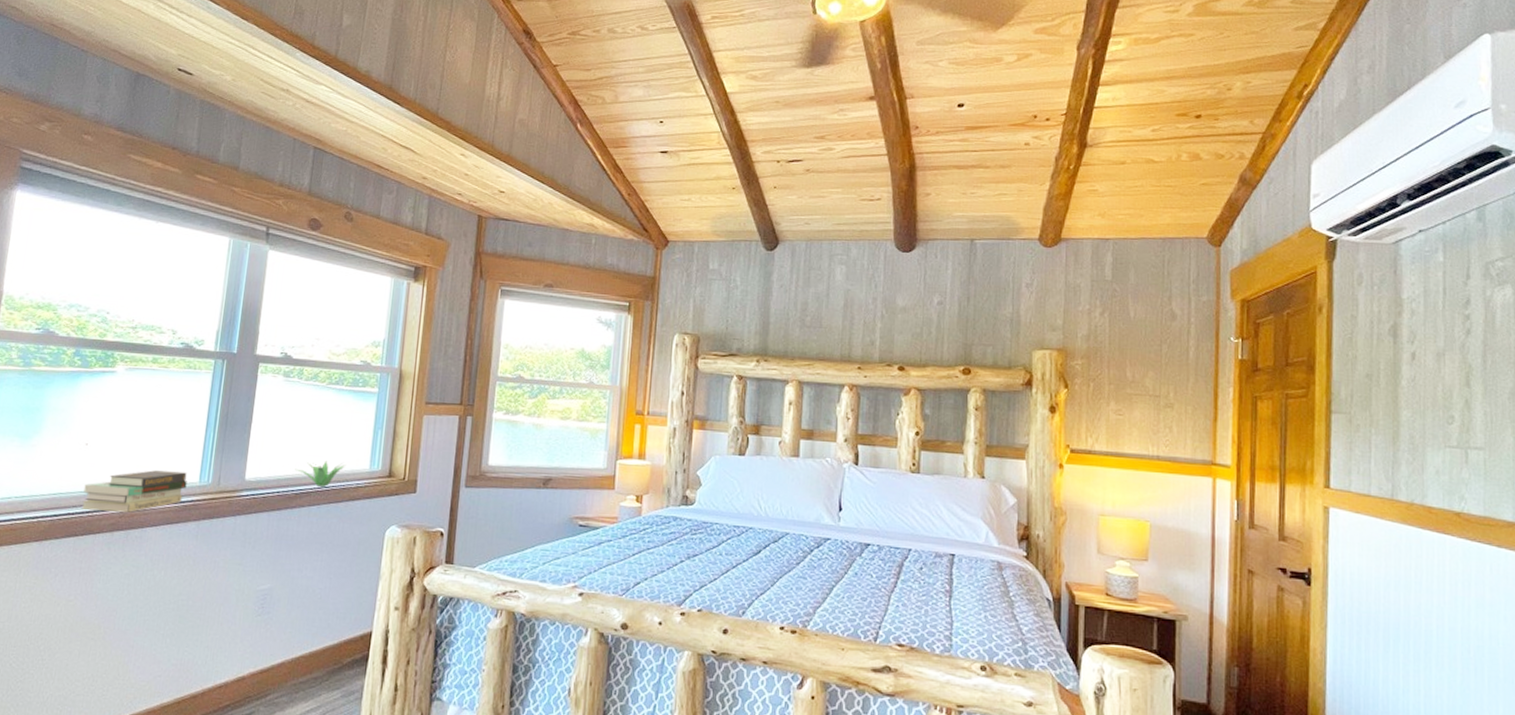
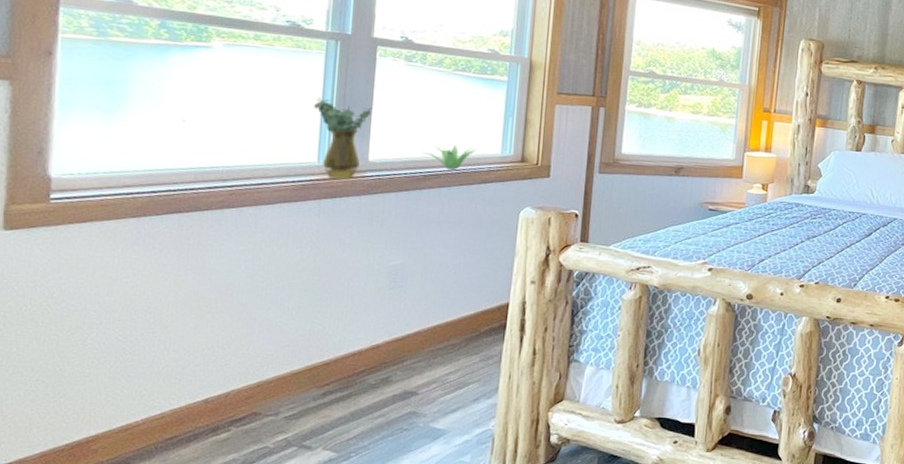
books: present [81,470,187,512] -> none [183,149,304,190]
vase: none [198,415,252,499] -> present [313,96,373,180]

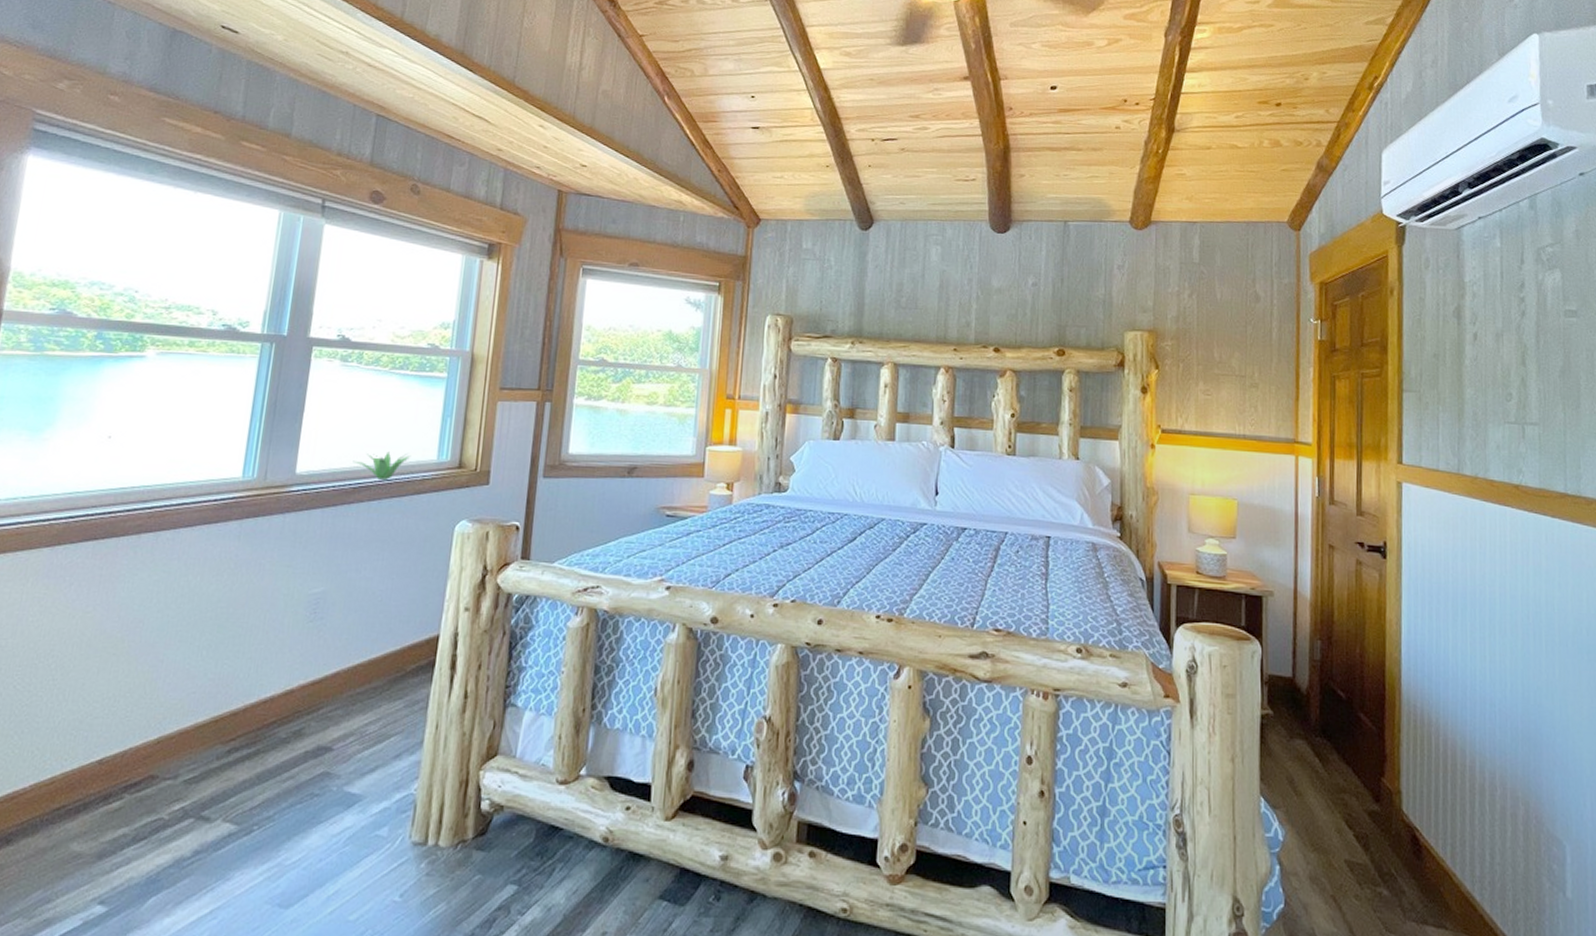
vase: present [313,96,373,180] -> none [242,404,304,496]

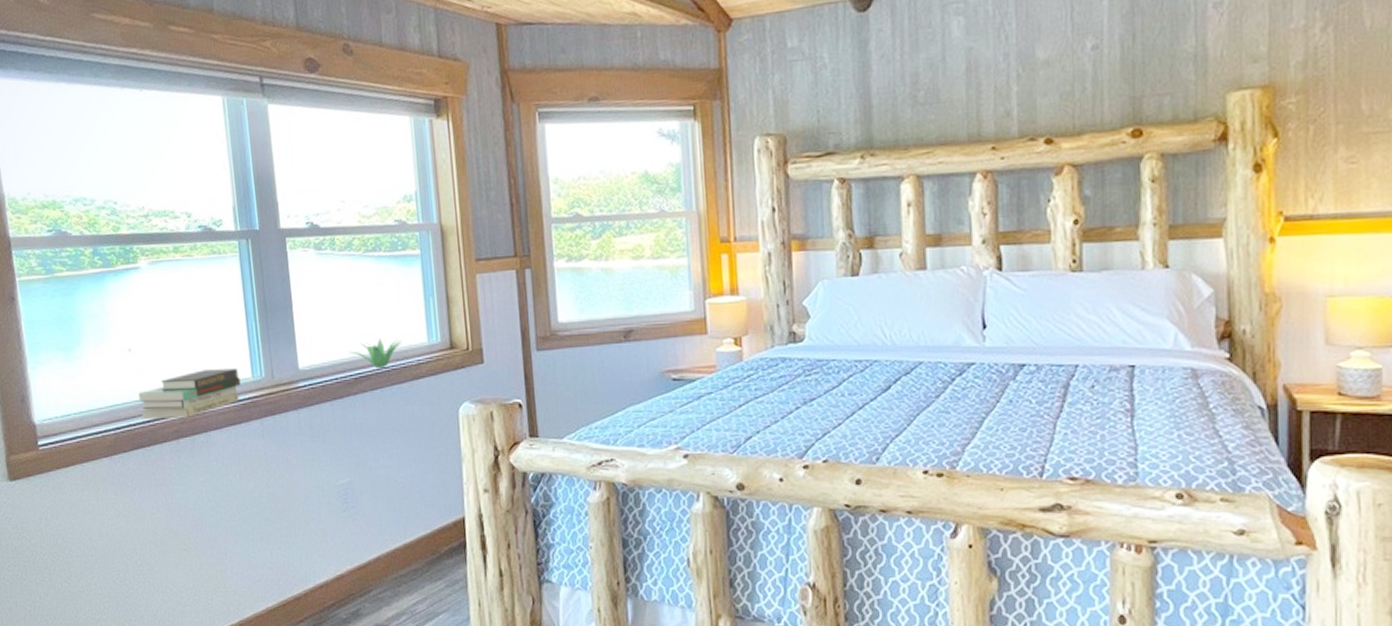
books: none [102,465,229,512] -> present [138,368,241,419]

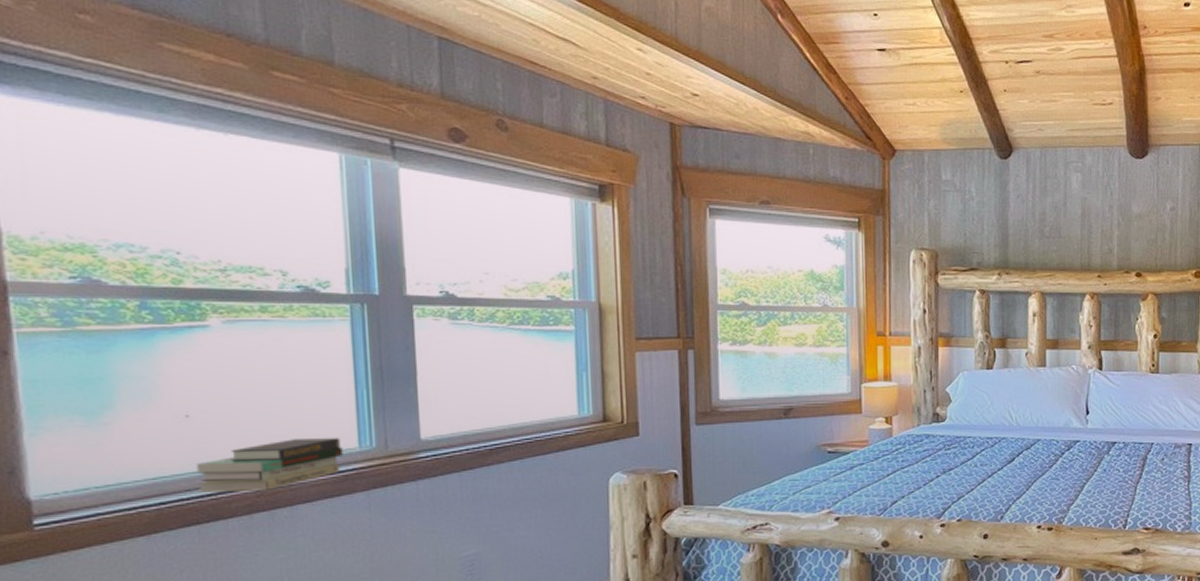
succulent plant: present [348,338,403,369] -> none [484,410,549,440]

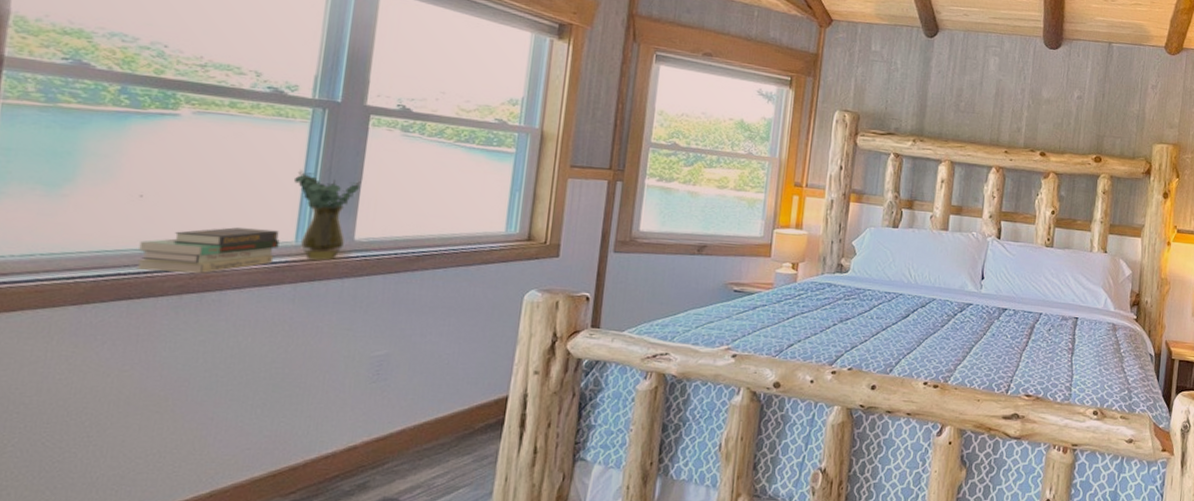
vase: none [344,371,417,464] -> present [293,169,362,261]

